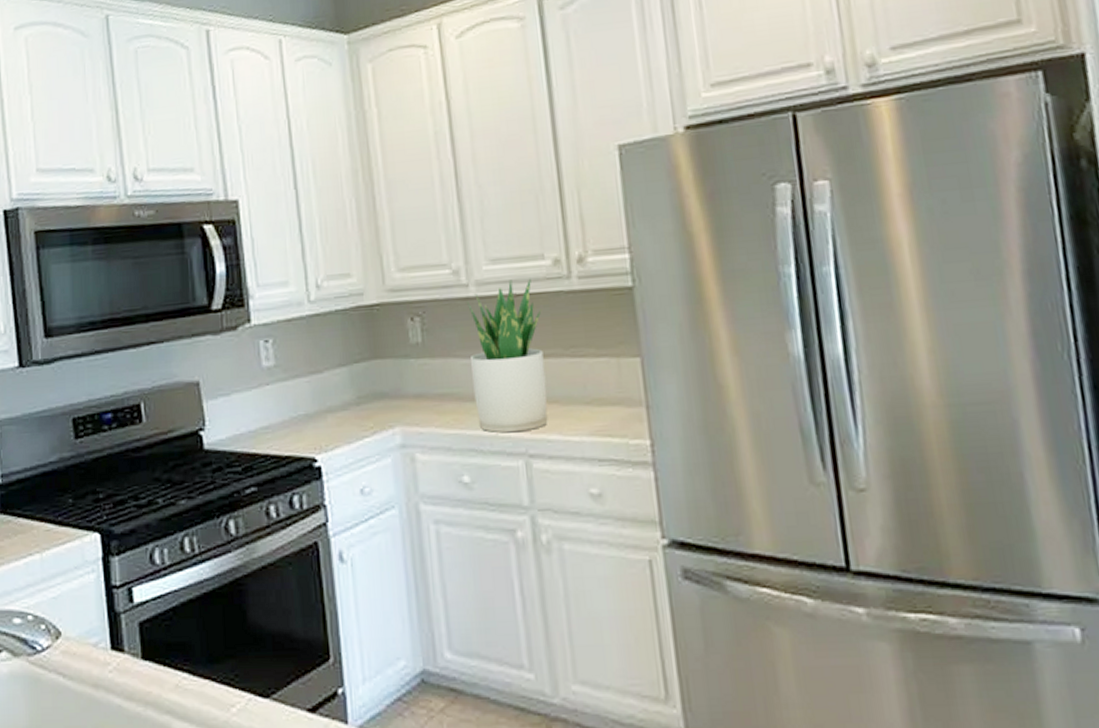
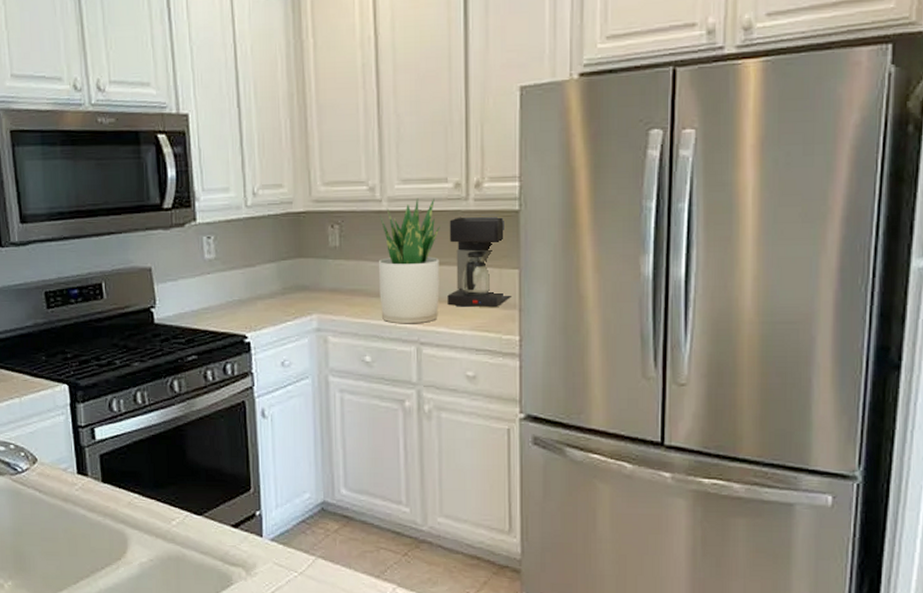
coffee maker: none [551,293,637,407] -> present [447,214,513,308]

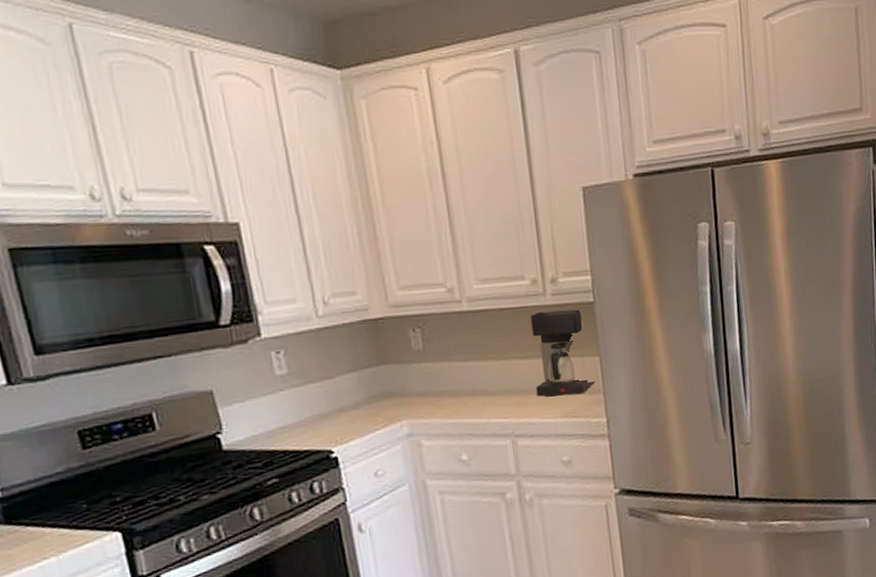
planter: present [378,197,441,324] -> none [461,295,529,420]

